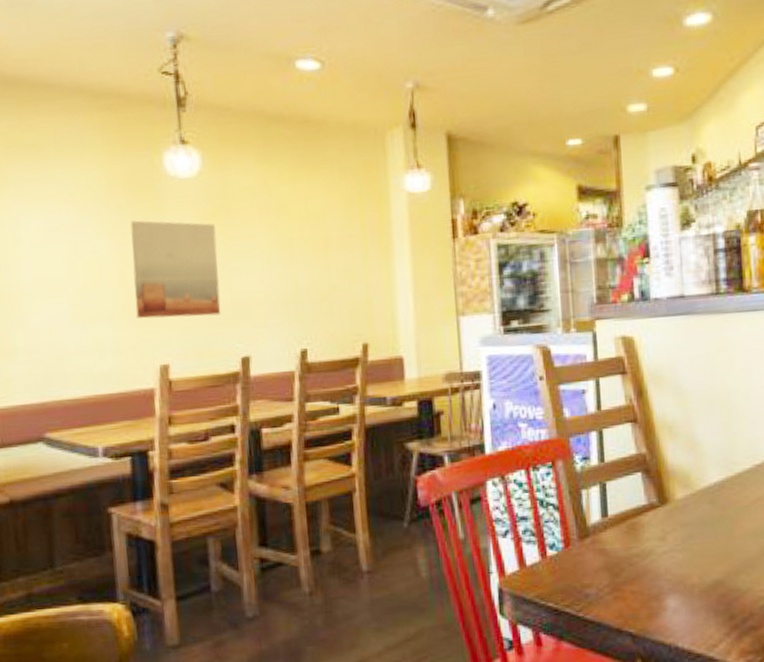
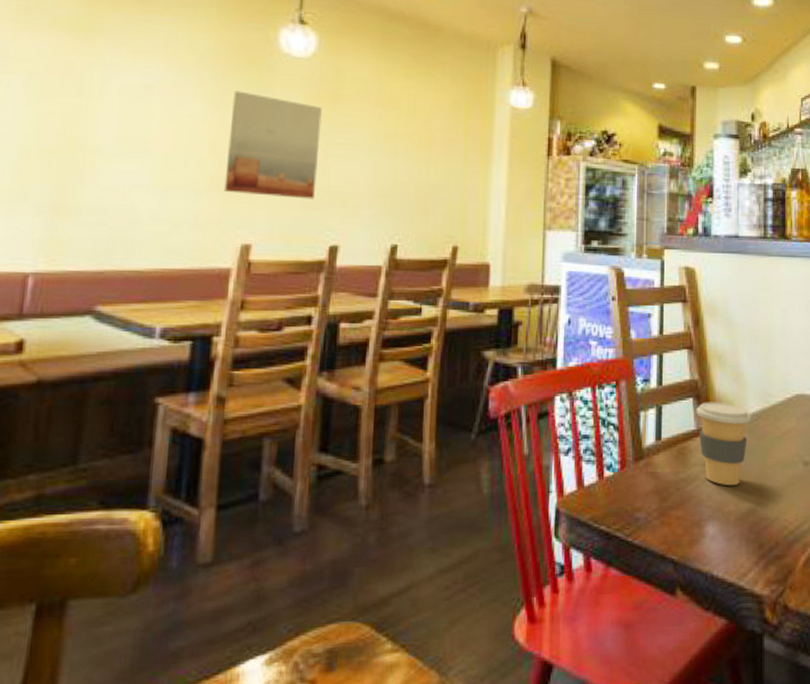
coffee cup: none [646,474,712,558] -> present [696,402,751,485]

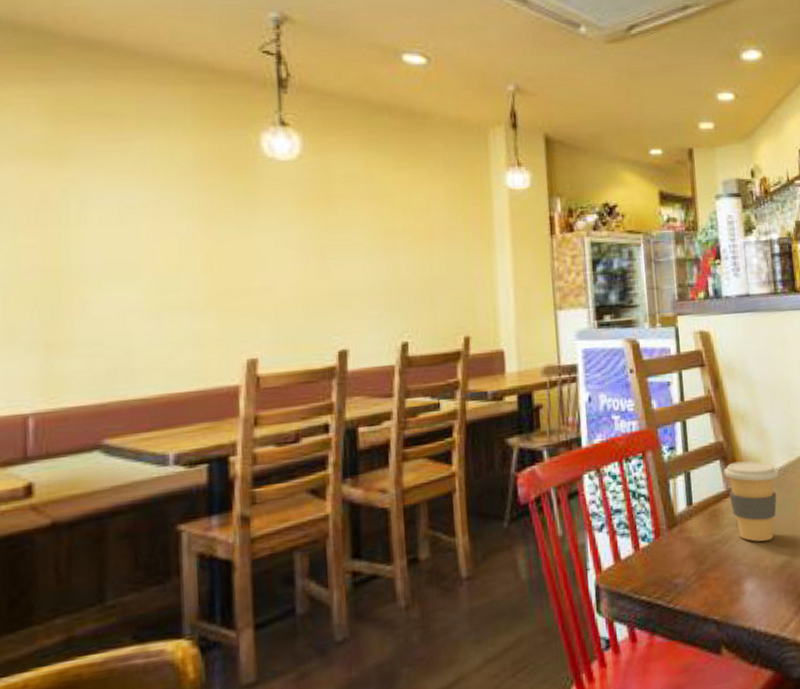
wall art: present [224,90,323,199] -> none [220,202,318,308]

